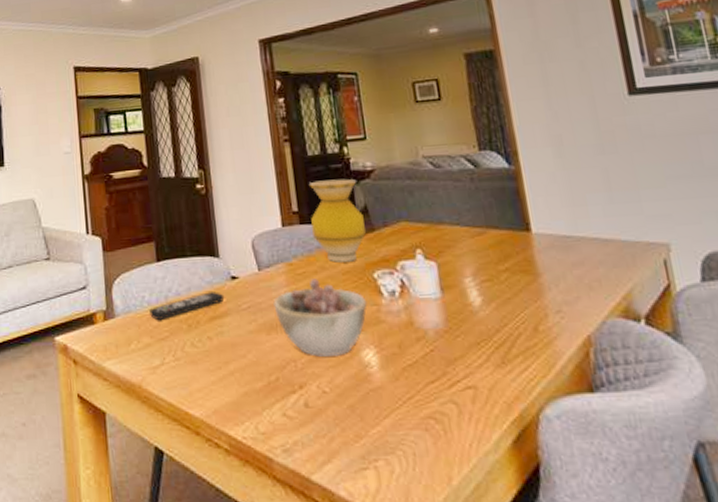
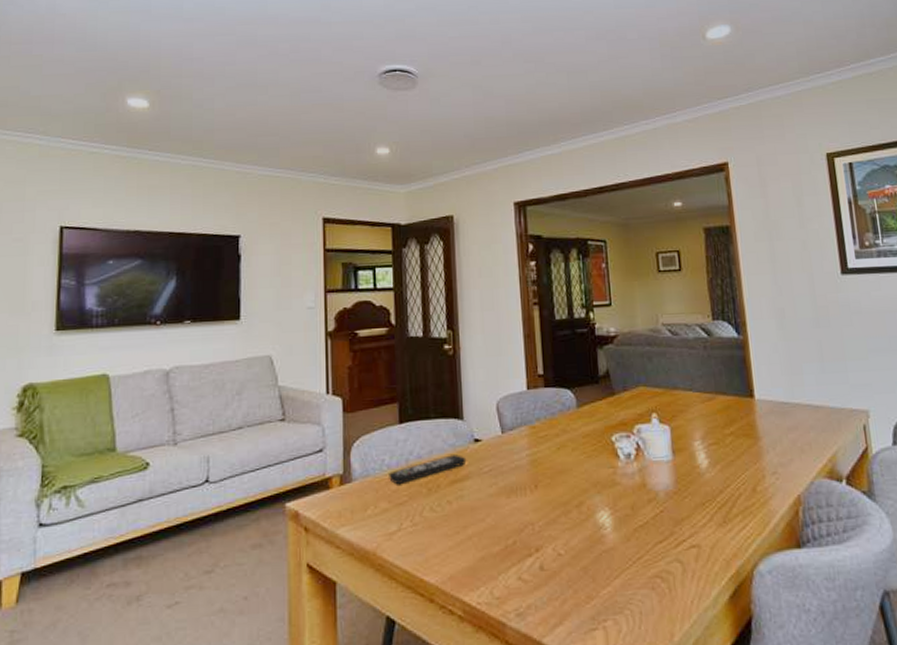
bowl: present [273,279,368,357] -> none [515,442,605,519]
vase: present [308,179,366,263] -> none [554,343,606,426]

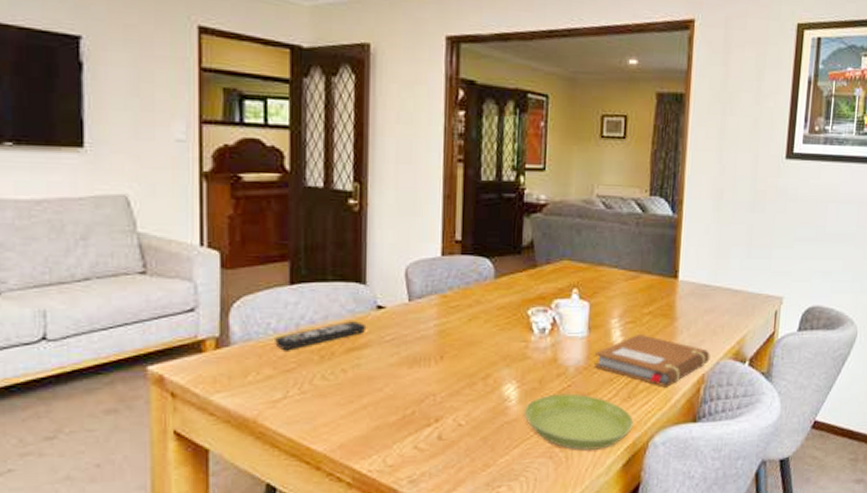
saucer: none [620,519,734,581] -> present [524,393,634,450]
notebook: none [682,455,803,510] -> present [593,333,710,387]

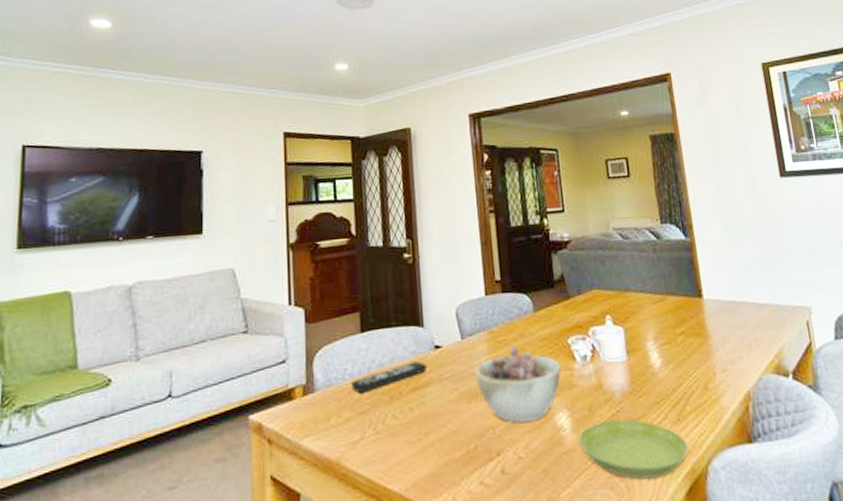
bowl: none [420,313,517,391] -> present [475,346,562,423]
notebook: present [593,333,710,387] -> none [636,354,752,407]

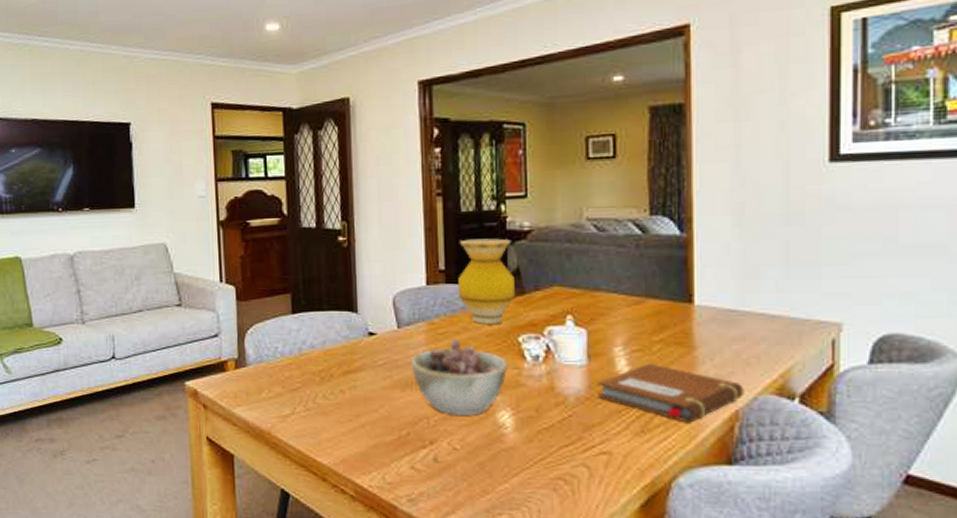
remote control: present [351,361,428,394] -> none [282,346,360,372]
vase: none [511,249,562,330] -> present [457,238,515,324]
saucer: present [579,419,689,479] -> none [521,423,651,486]
notebook: none [636,354,752,407] -> present [596,363,744,423]

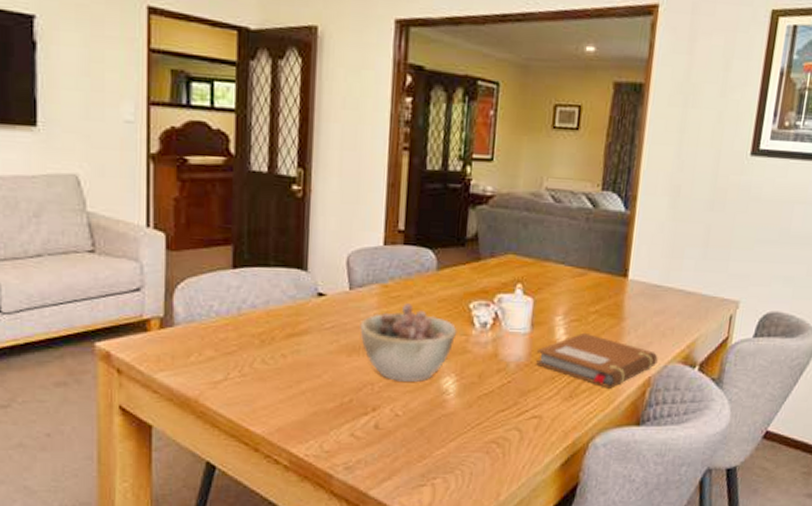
vase: present [457,238,515,324] -> none [415,199,474,290]

